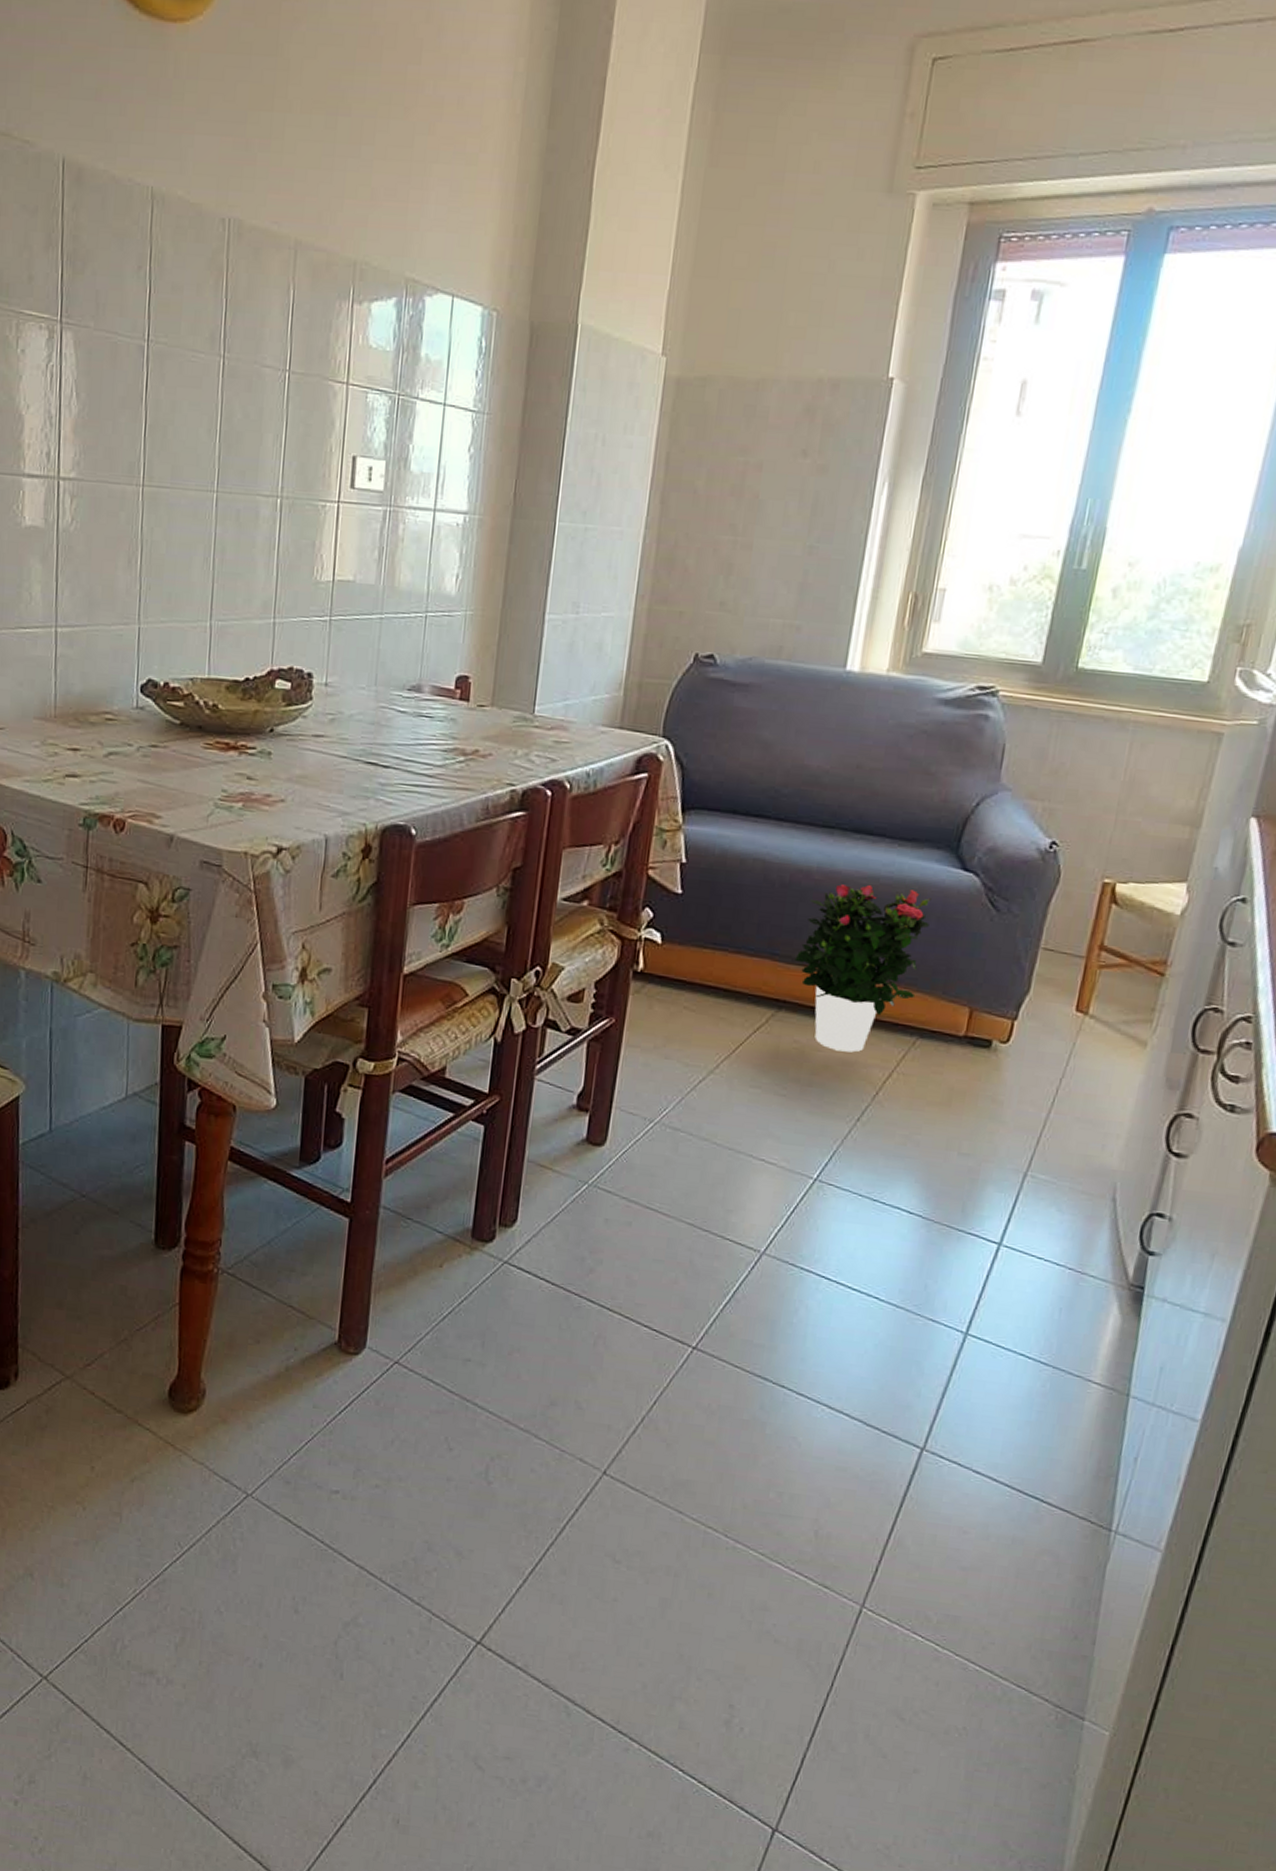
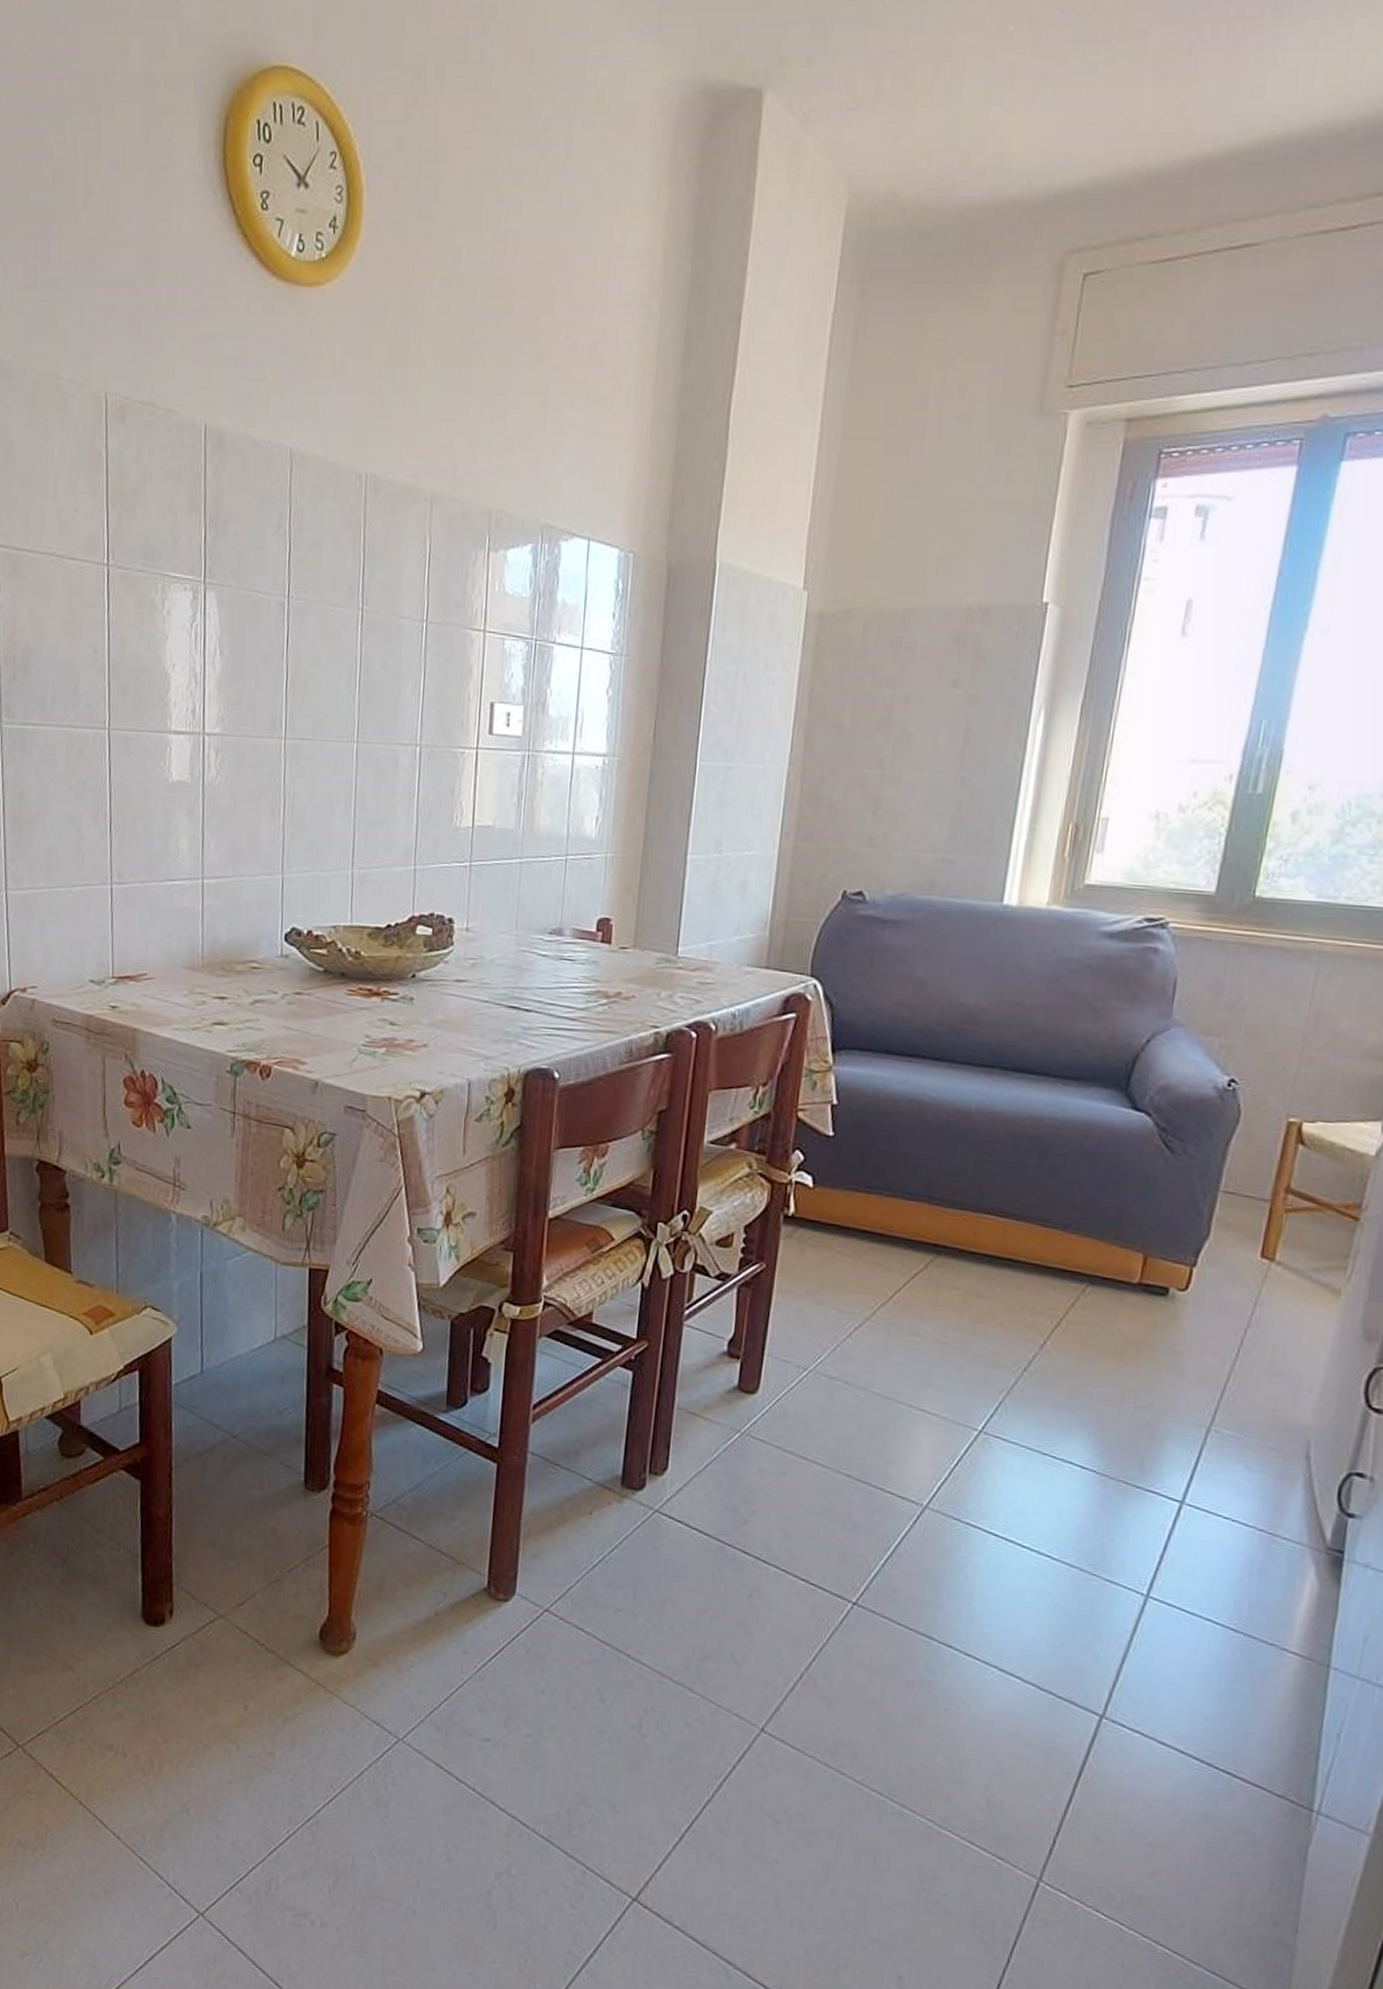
potted flower: present [794,884,931,1053] -> none [954,1125,1100,1300]

